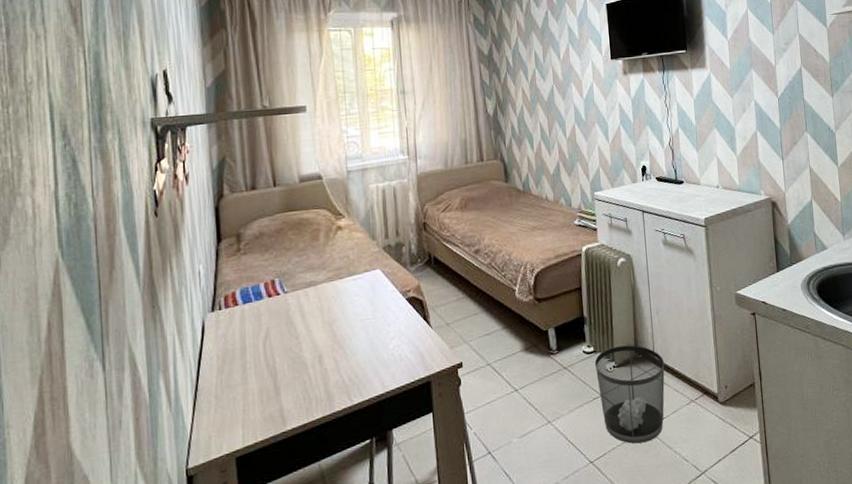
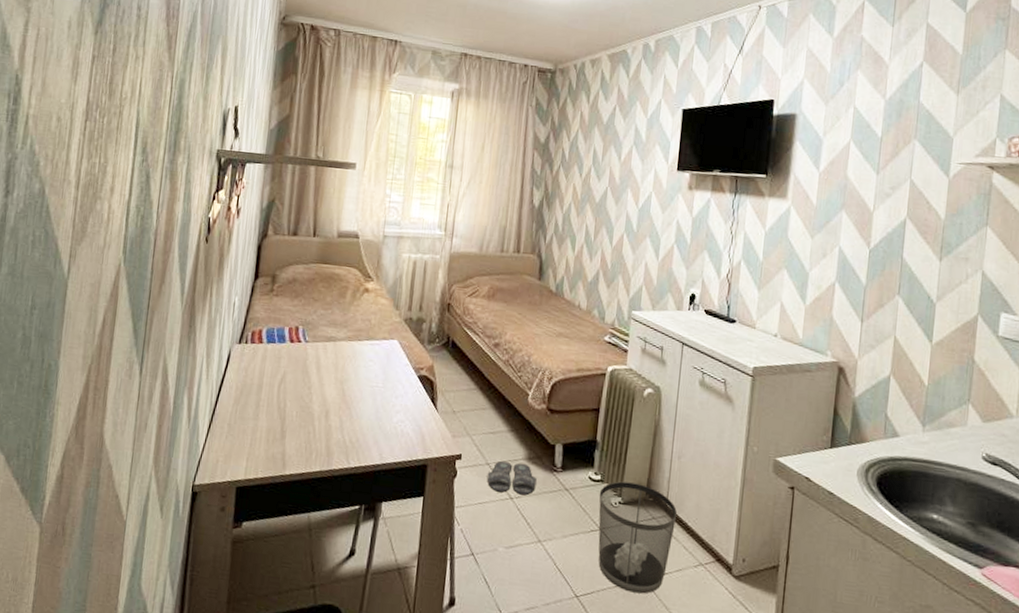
slippers: none [490,354,537,388] -> present [487,460,537,496]

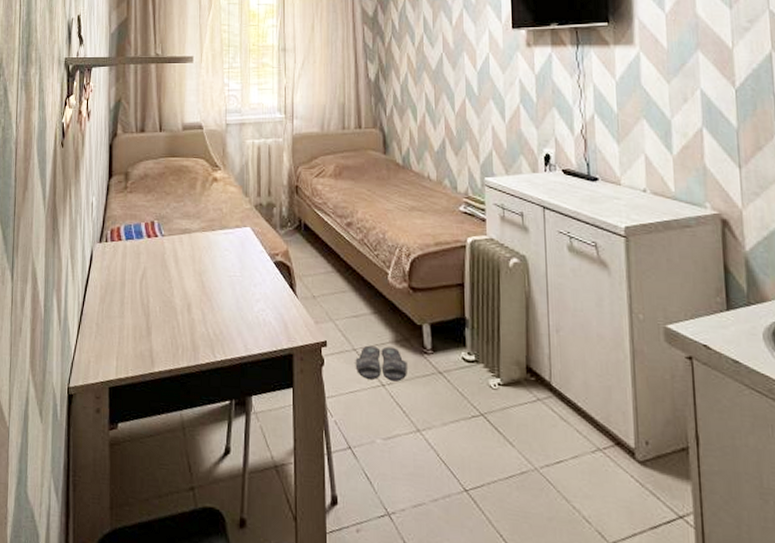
waste bin: present [598,481,678,594] -> none [475,360,564,486]

